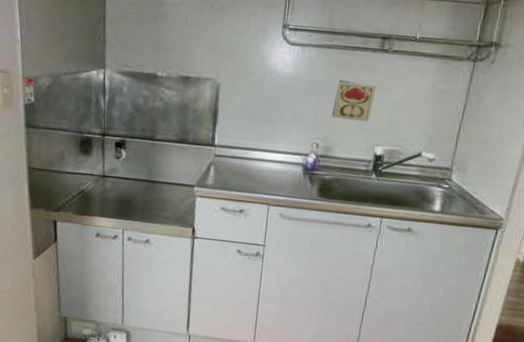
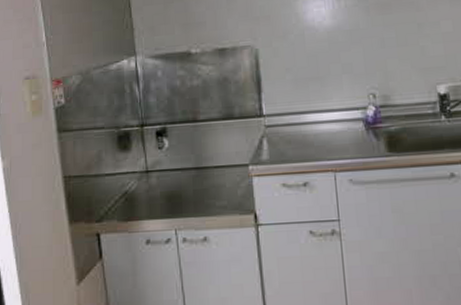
decorative tile: present [332,80,377,122] -> none [381,21,424,64]

